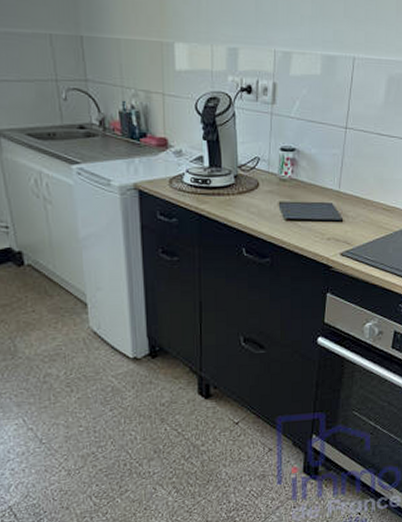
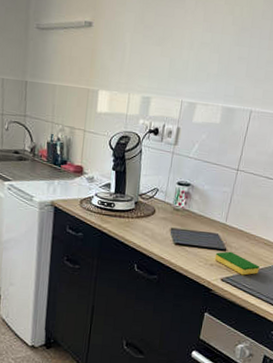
dish sponge: none [331,221,380,247] -> present [214,251,259,276]

